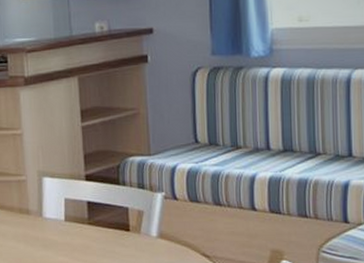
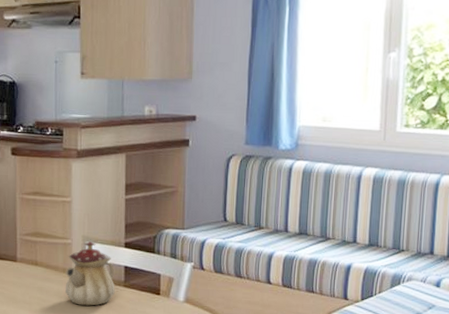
teapot: none [22,176,79,248] -> present [65,241,115,306]

